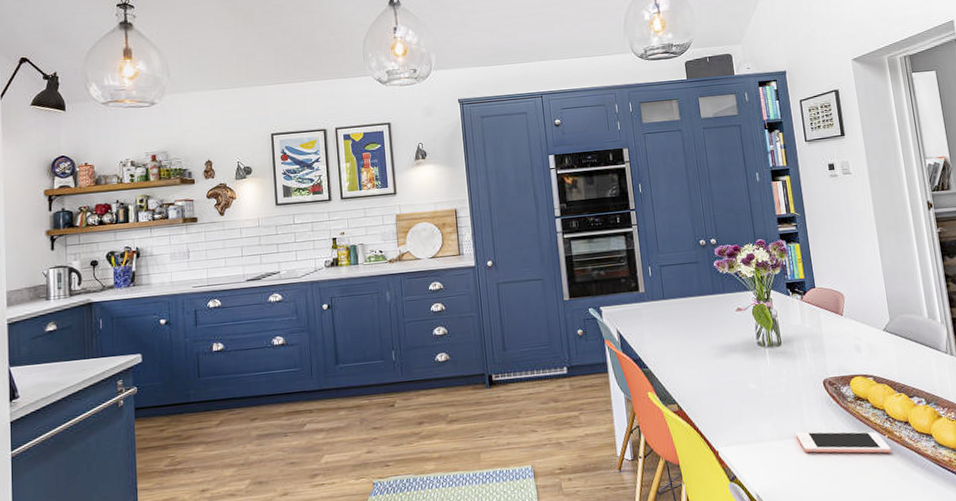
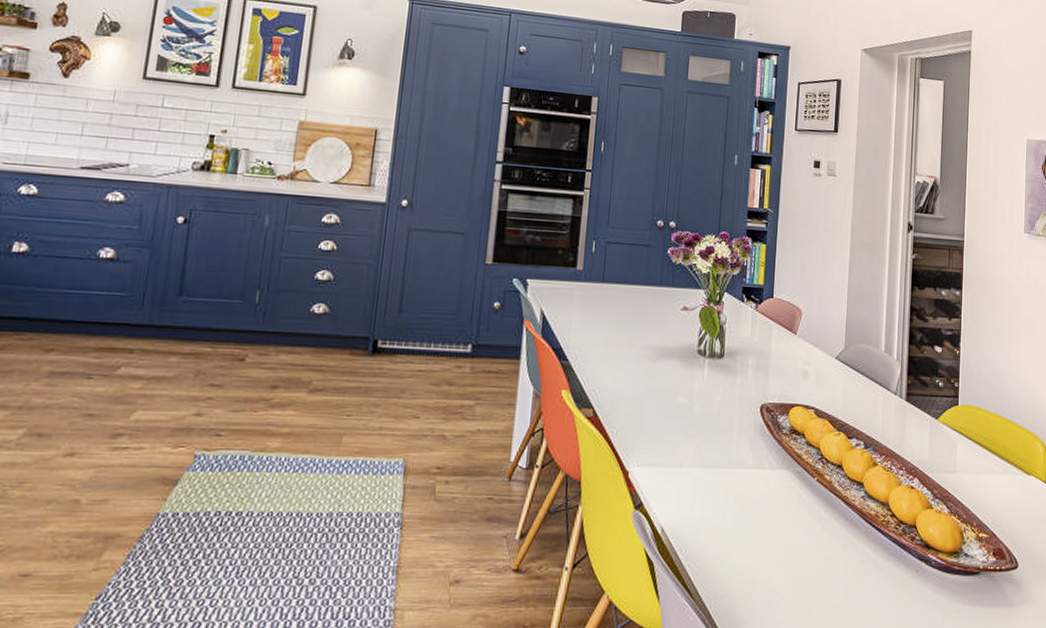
cell phone: present [796,431,892,453] -> none [719,460,818,498]

